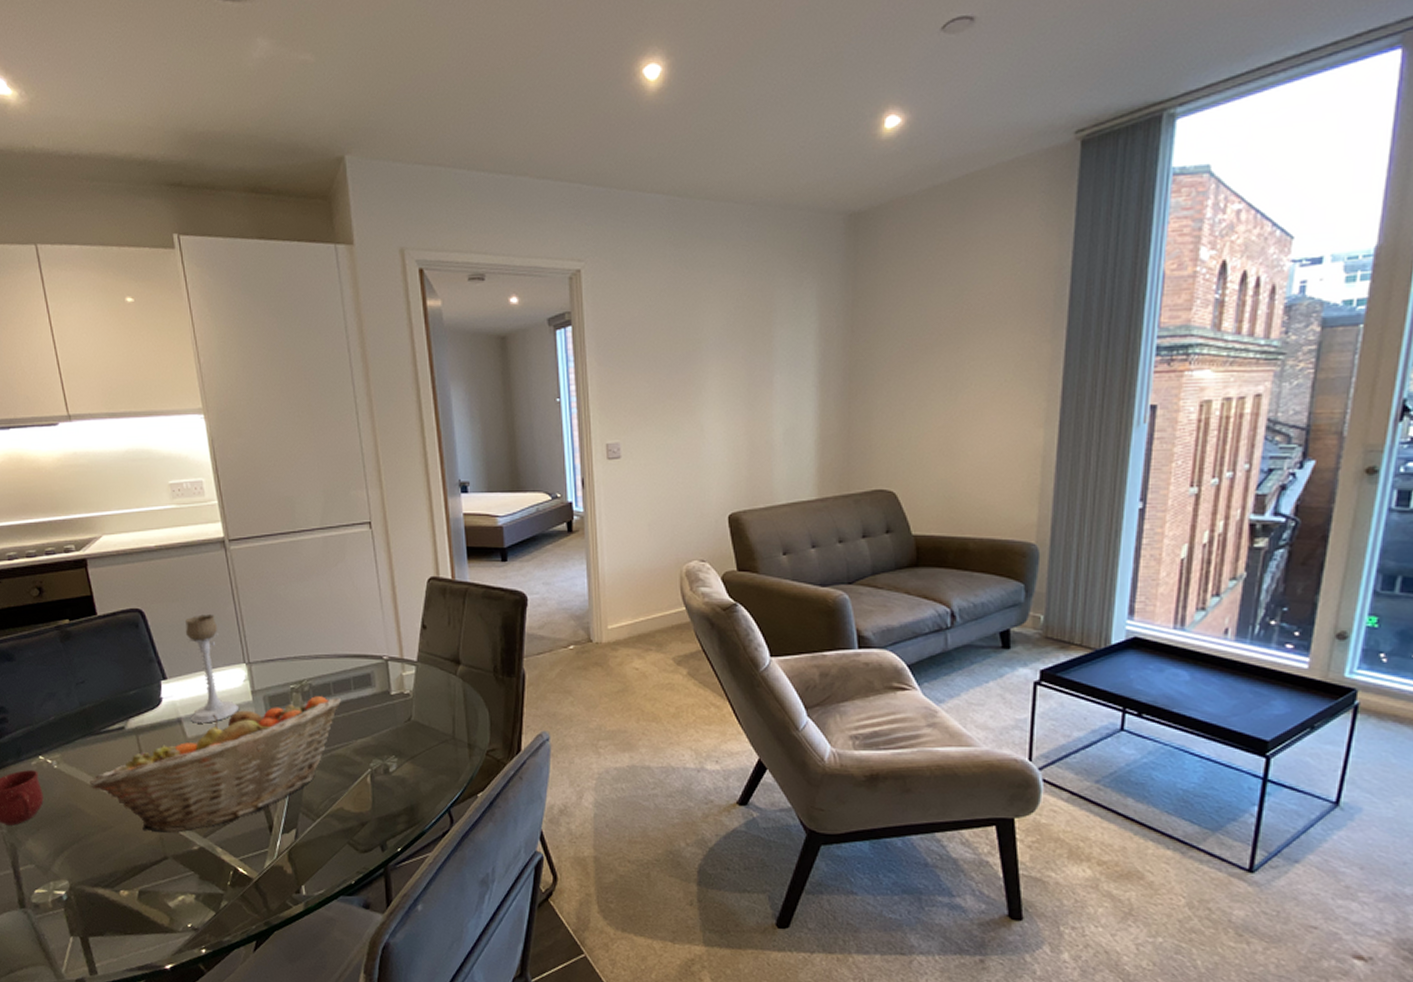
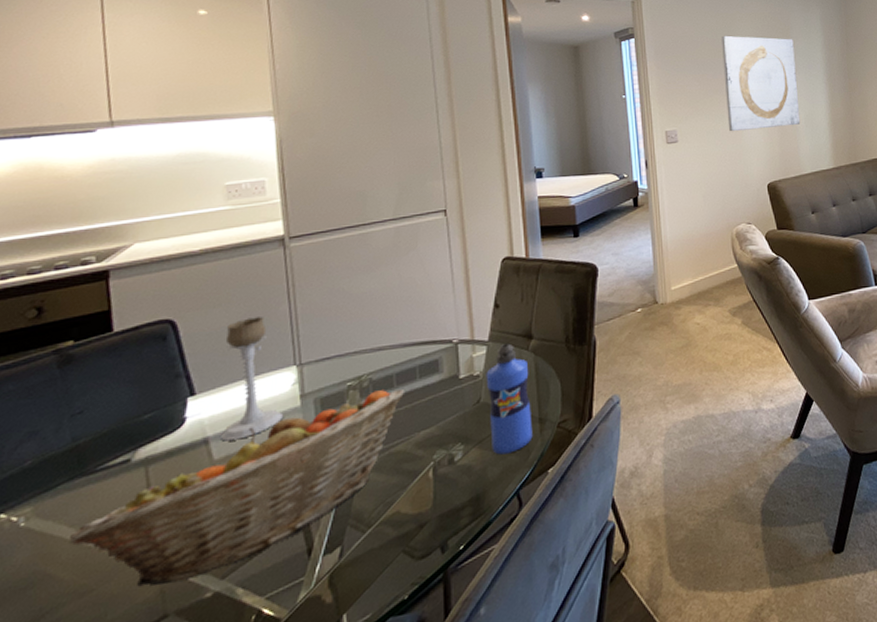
water bottle: none [415,666,462,773] -> present [486,343,533,455]
wall art: none [681,321,778,448] -> present [721,35,801,132]

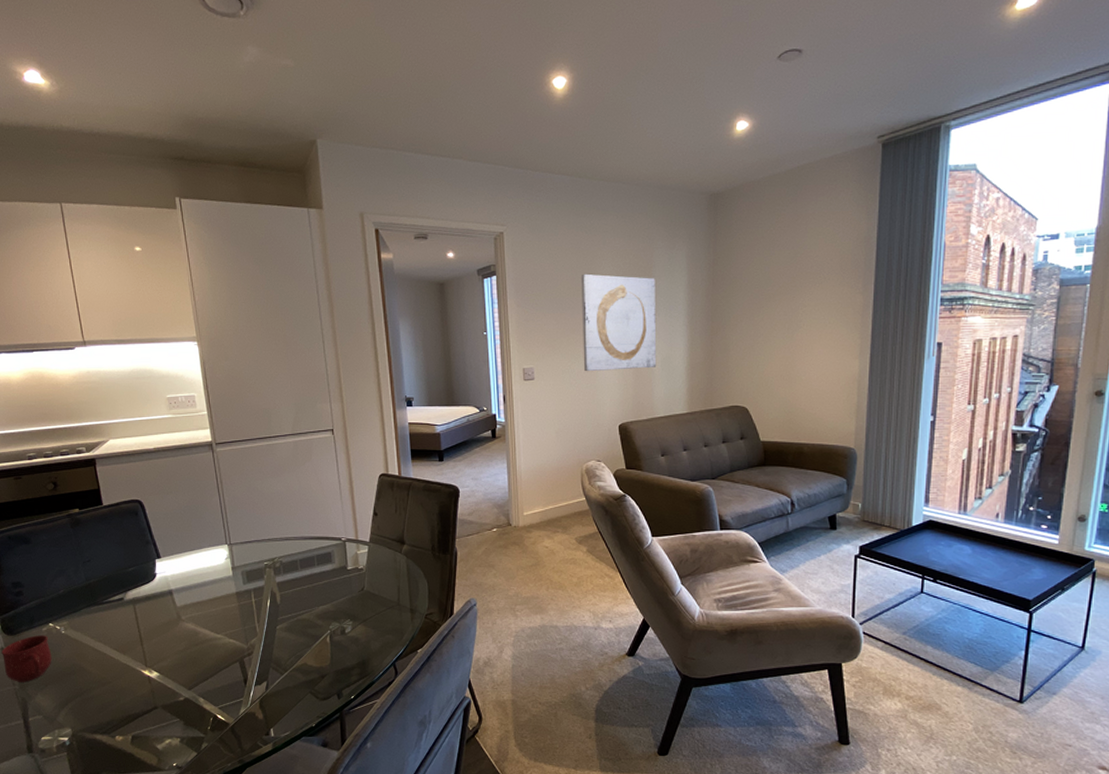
fruit basket: present [70,389,404,587] -> none [92,571,306,686]
candle holder: present [221,316,284,441] -> none [178,504,222,595]
water bottle: present [486,343,533,455] -> none [368,546,405,633]

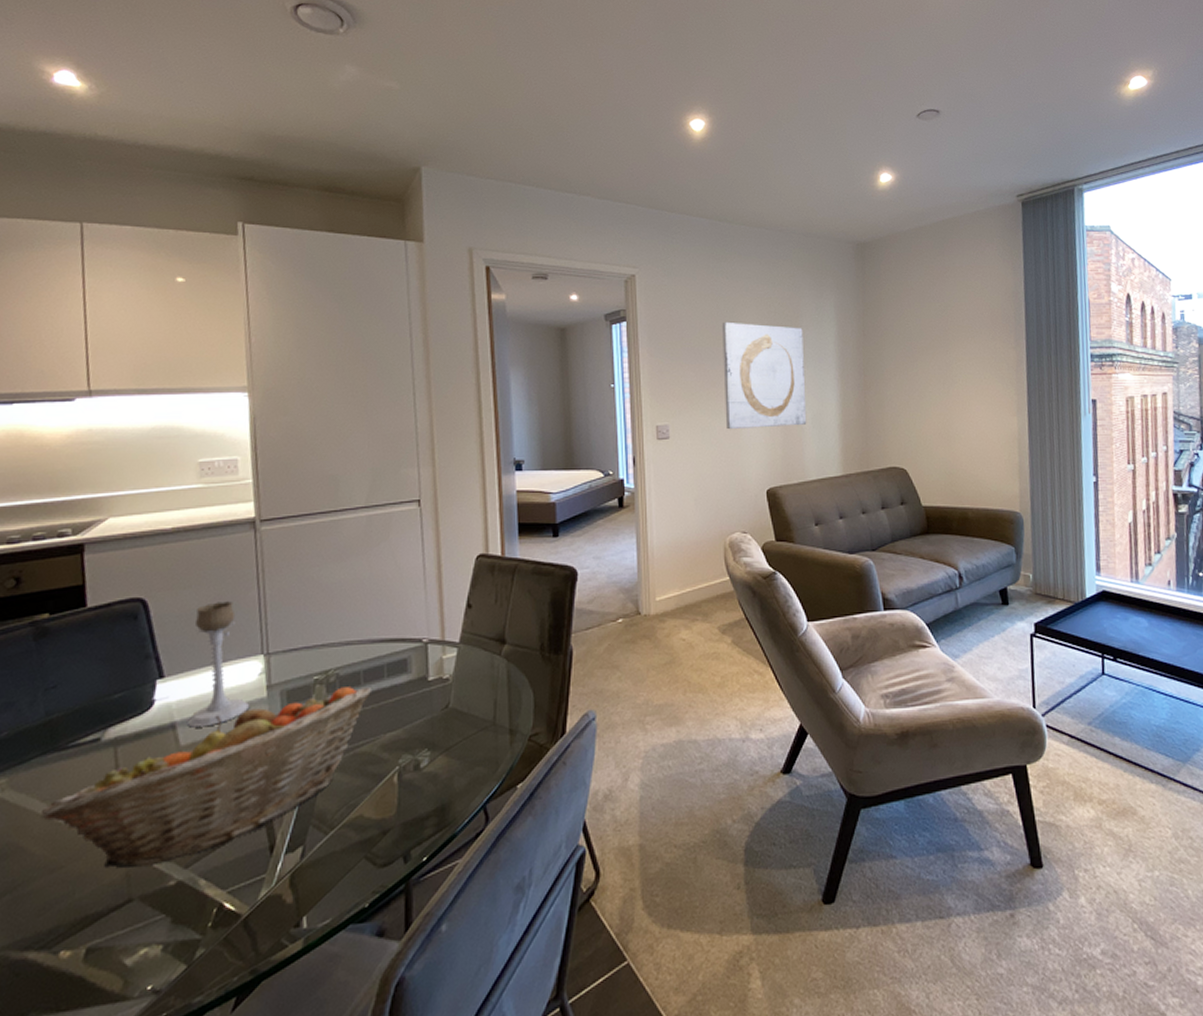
fruit basket: none [92,571,306,686] -> present [41,687,371,868]
candle holder: none [178,504,222,595] -> present [188,601,250,728]

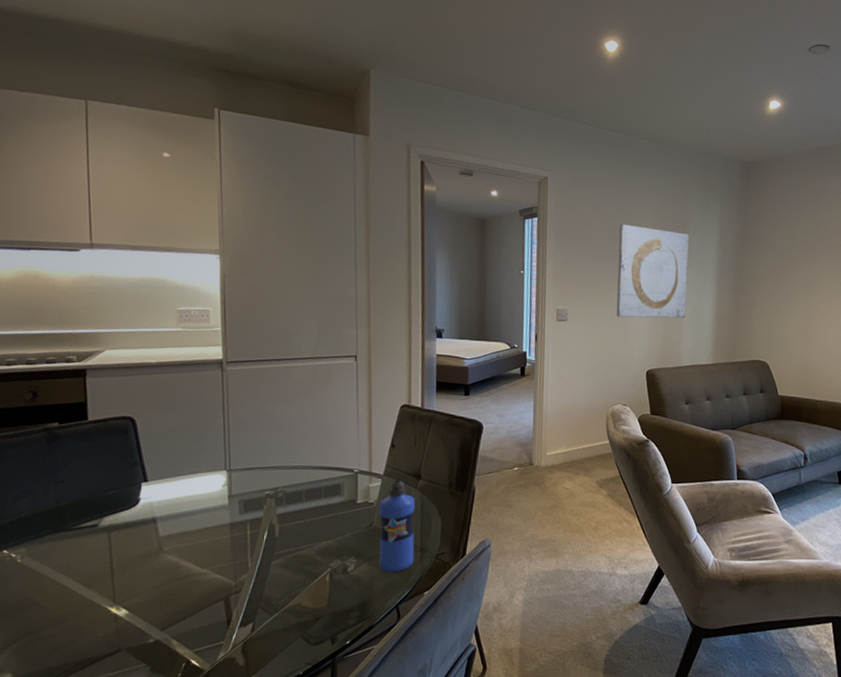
fruit basket: present [41,687,371,868] -> none [52,502,311,626]
candle holder: present [188,601,250,728] -> none [166,425,215,524]
water bottle: none [455,647,502,765] -> present [378,480,416,573]

